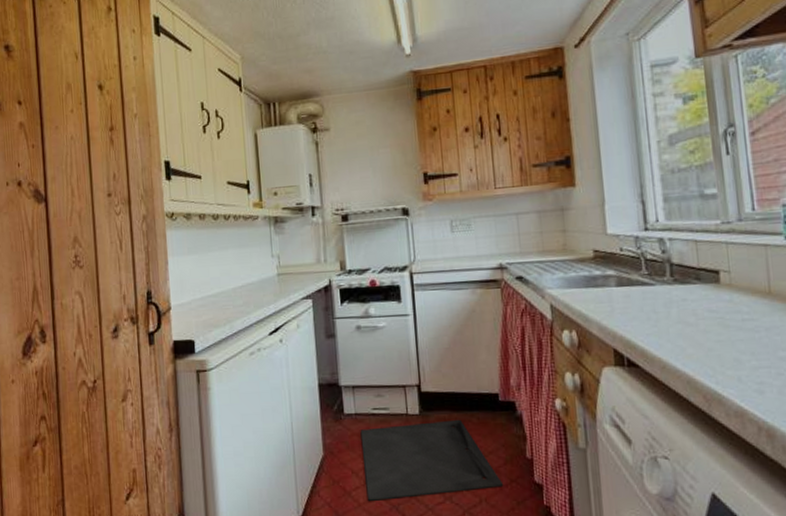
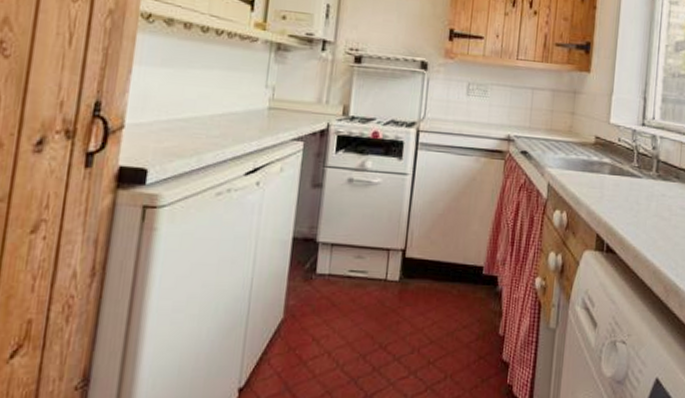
door mat: present [360,419,504,501] -> none [324,289,472,372]

